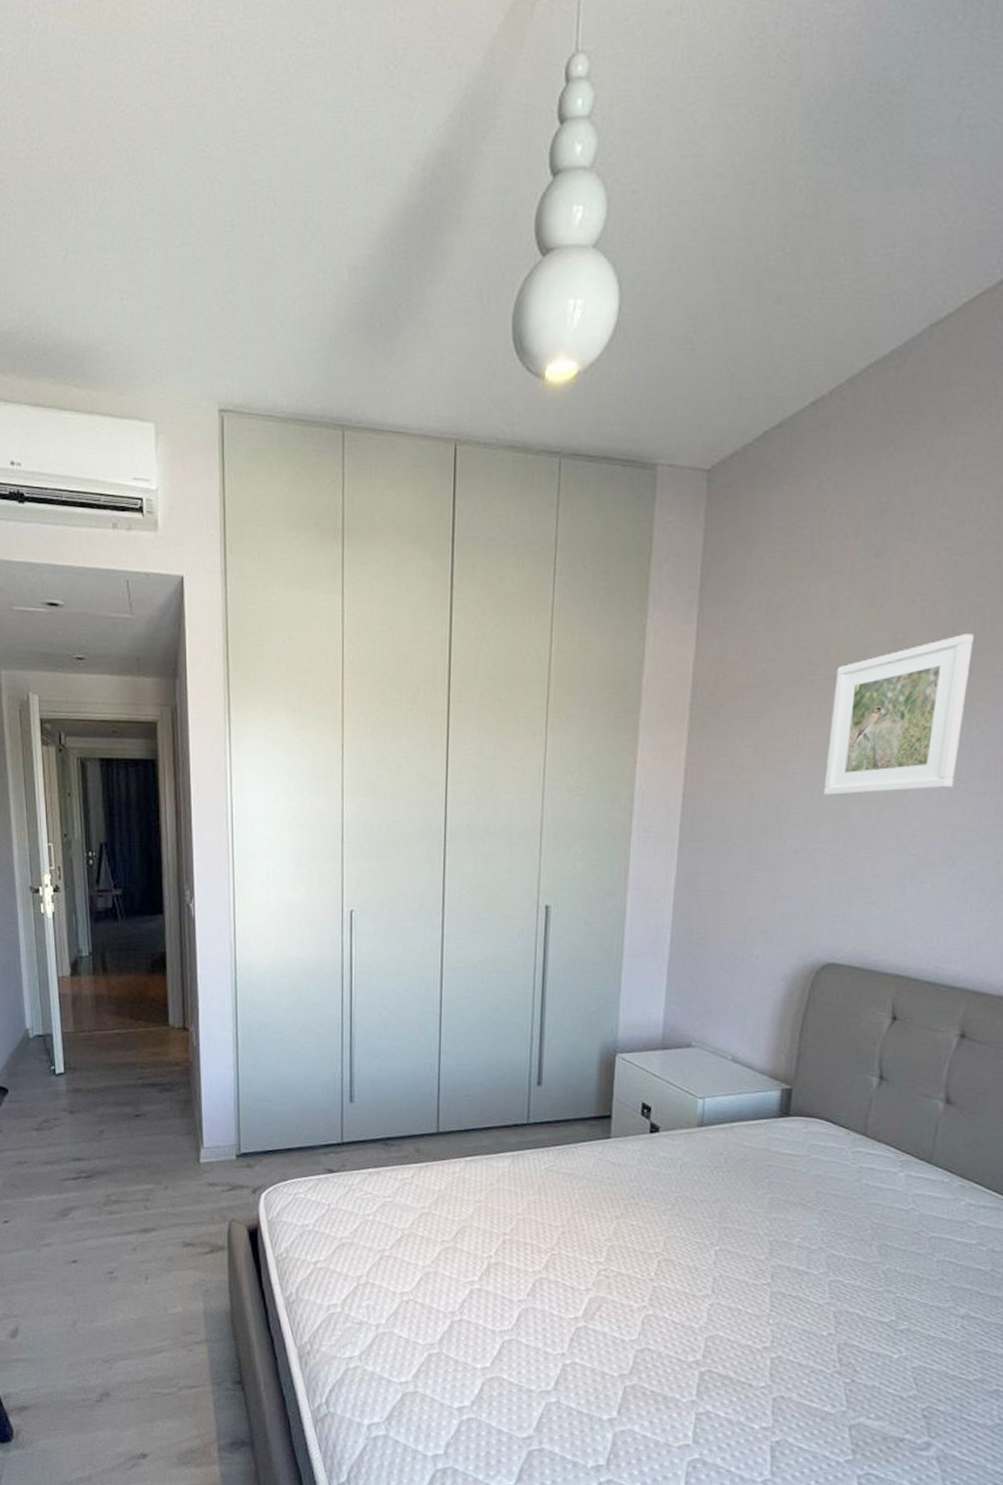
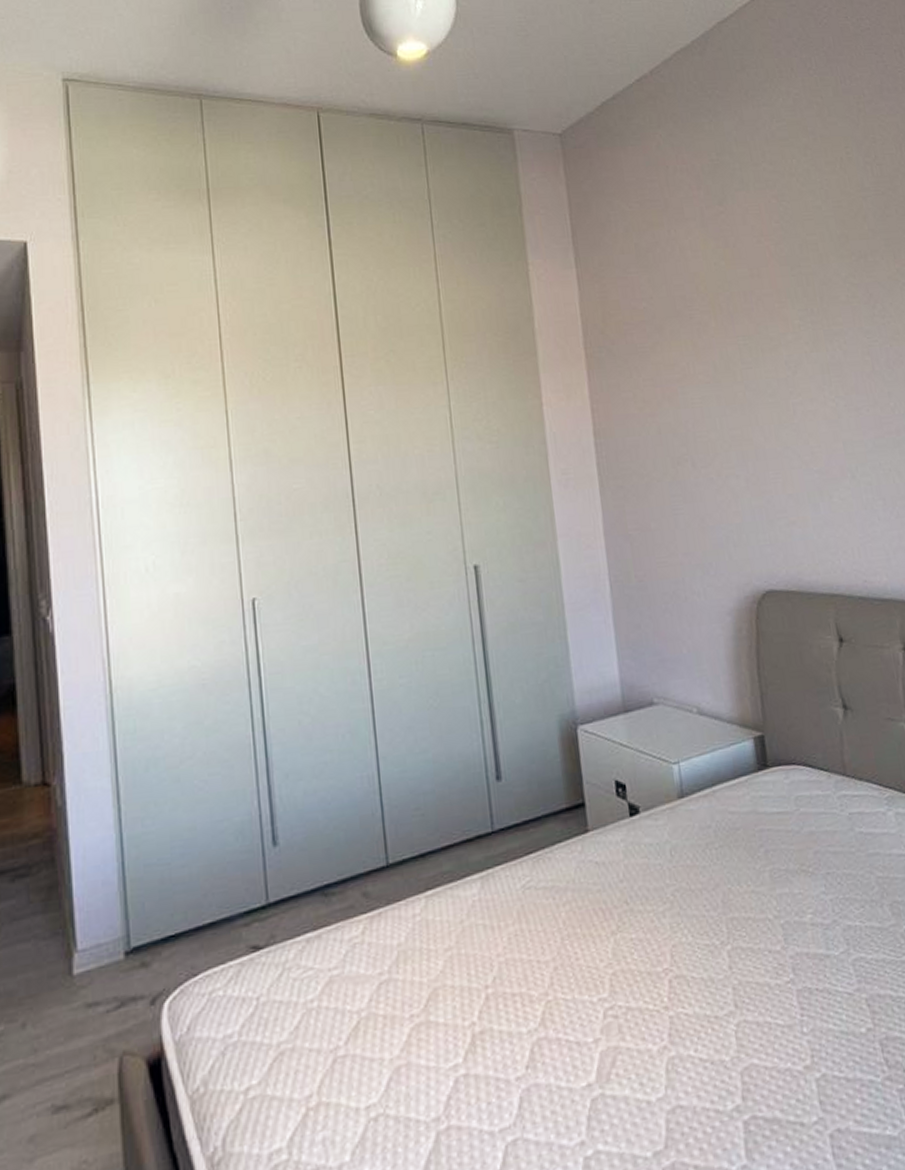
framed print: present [823,634,974,795] -> none [709,267,834,421]

